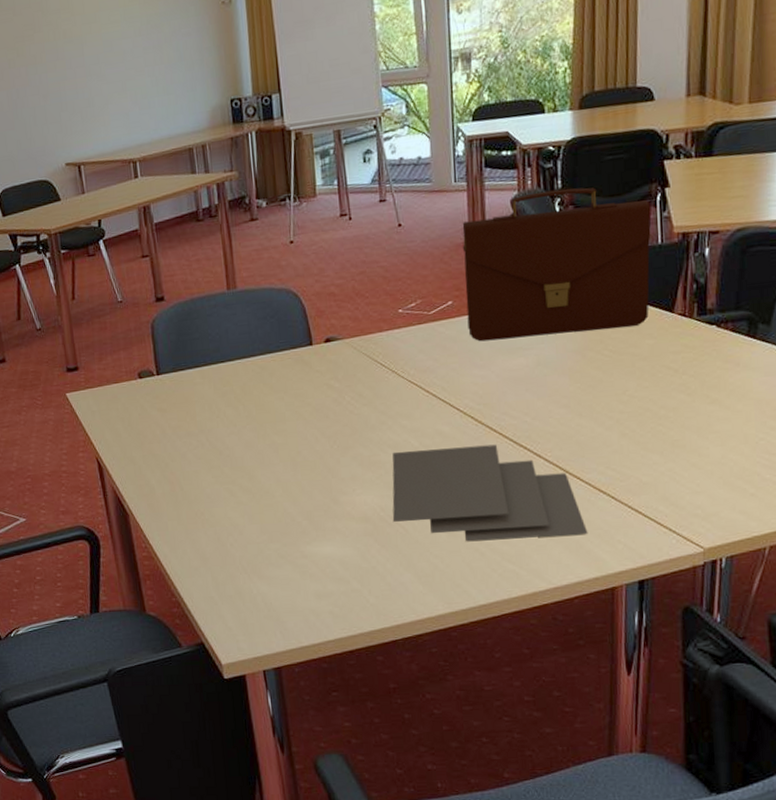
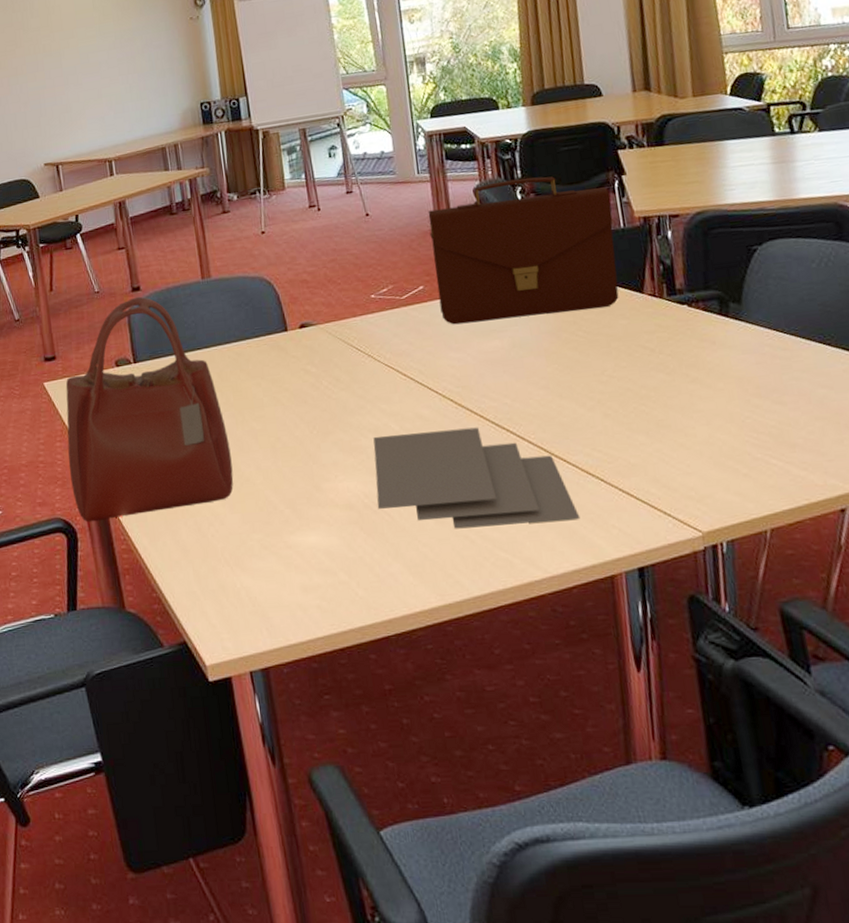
handbag: none [88,307,253,531] -> present [65,296,234,523]

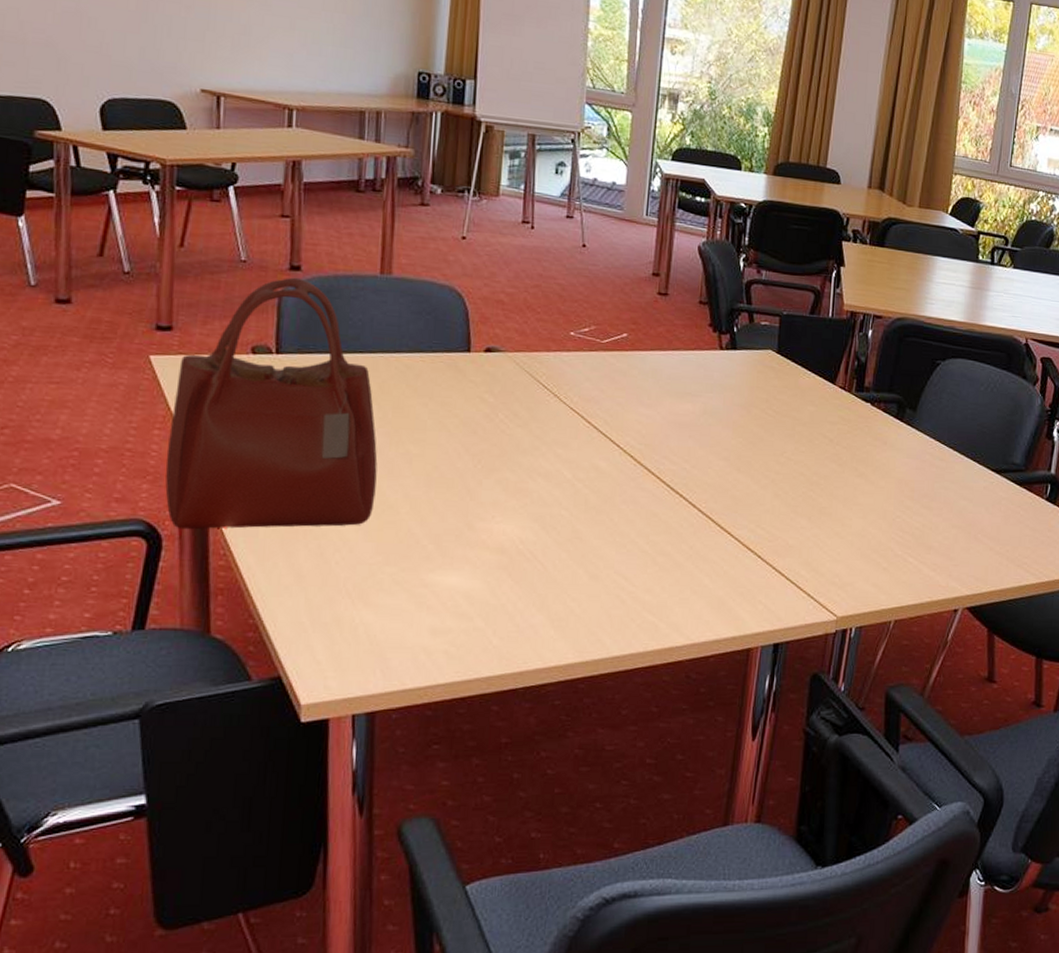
papers: present [373,427,581,529] -> none [531,481,732,591]
briefcase: present [428,176,619,325] -> none [639,243,825,391]

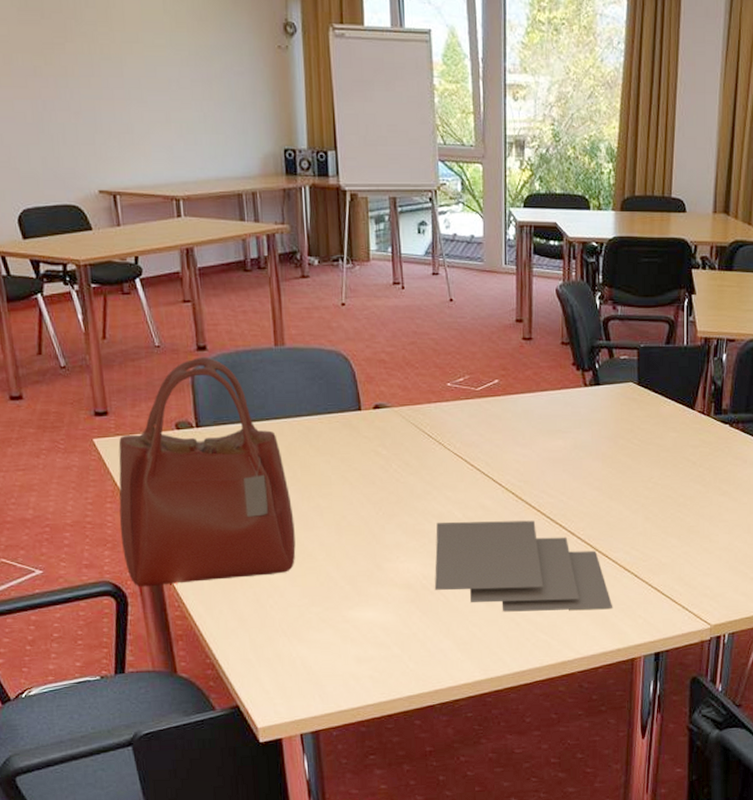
papers: none [531,481,732,591] -> present [434,520,613,612]

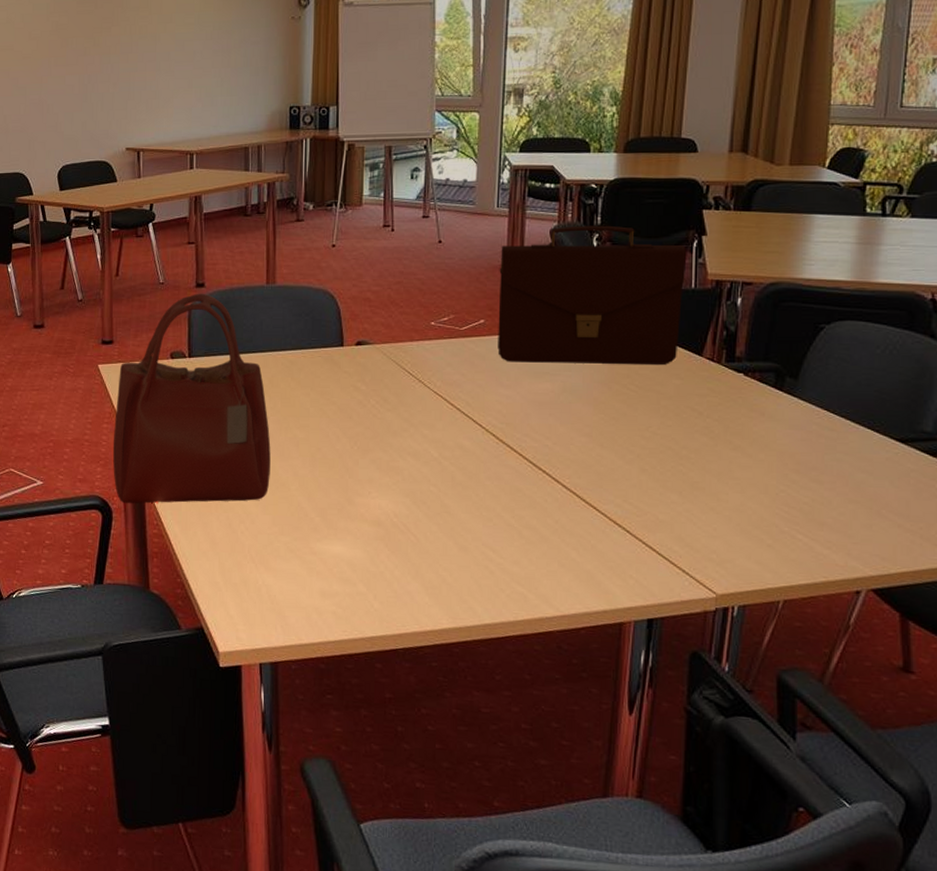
papers: present [434,520,613,612] -> none [405,460,600,565]
briefcase: none [510,284,678,421] -> present [497,225,686,364]

